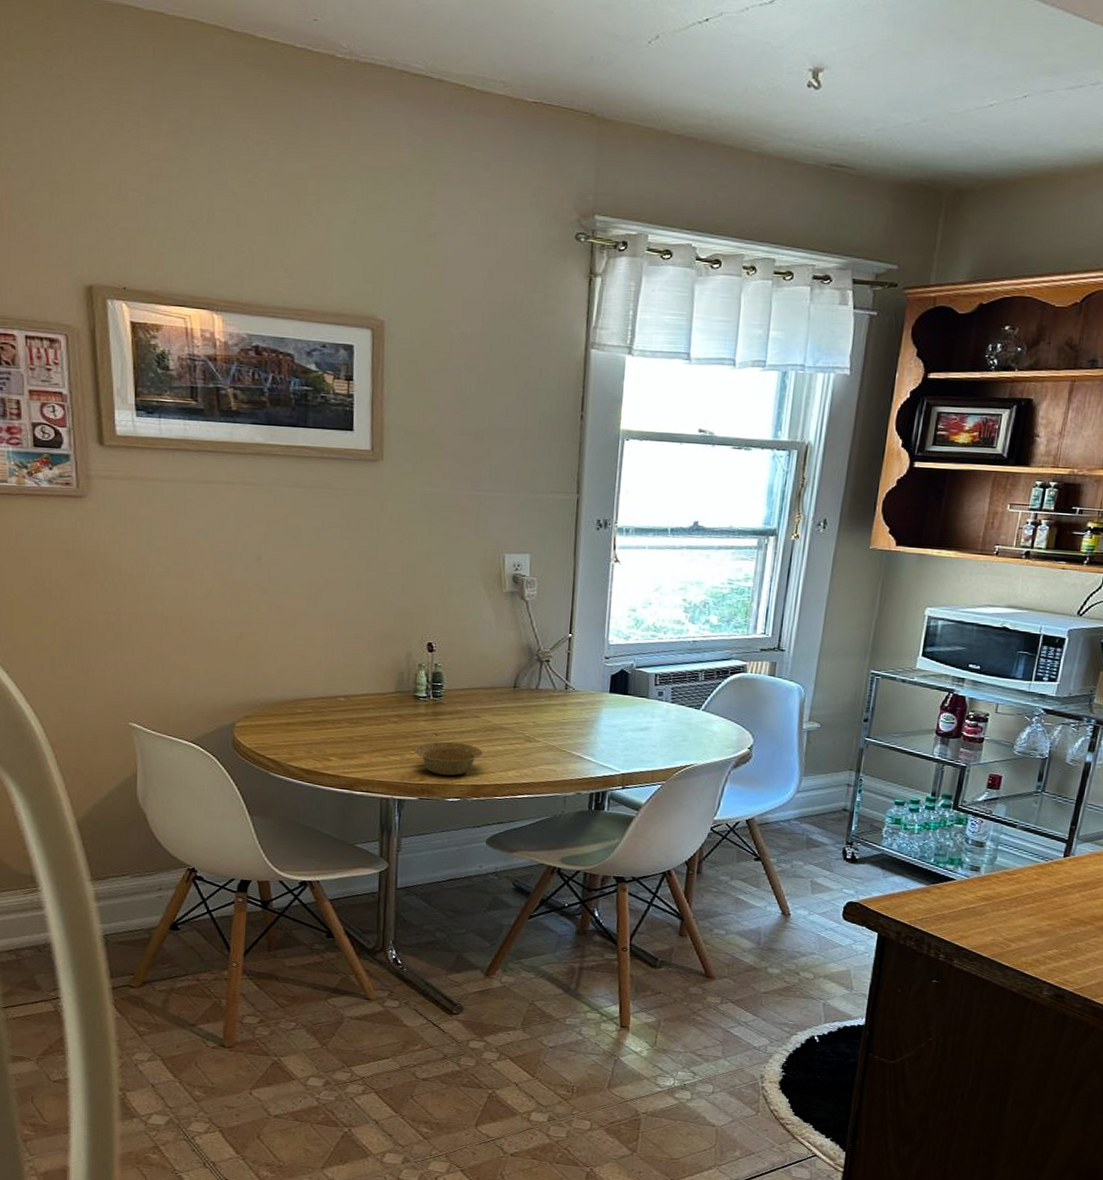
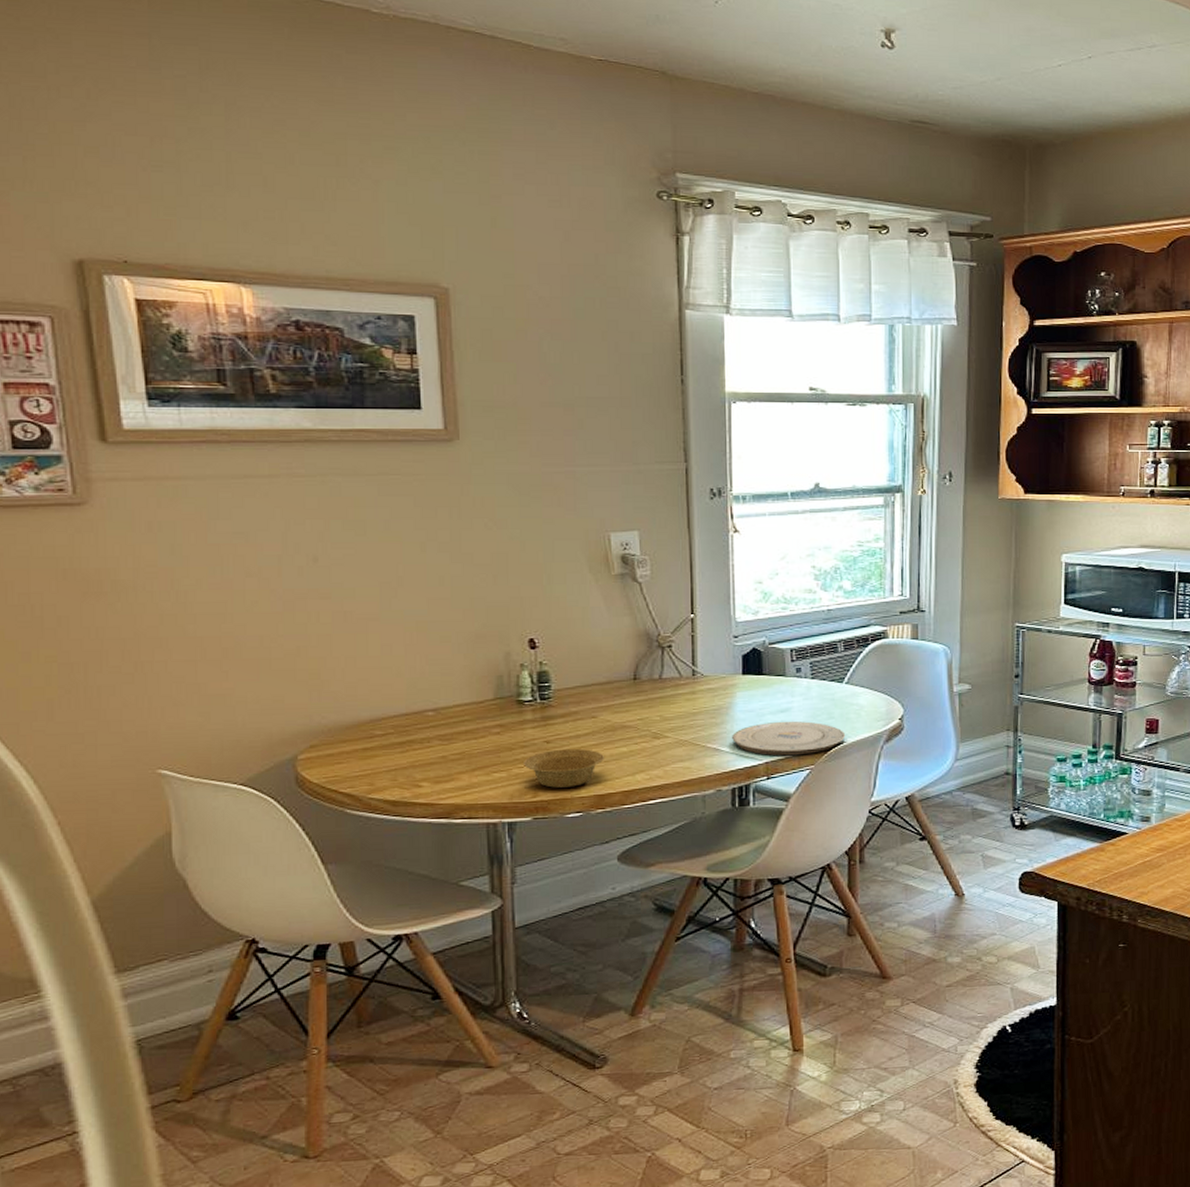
plate: none [595,738,698,771] -> present [732,721,846,756]

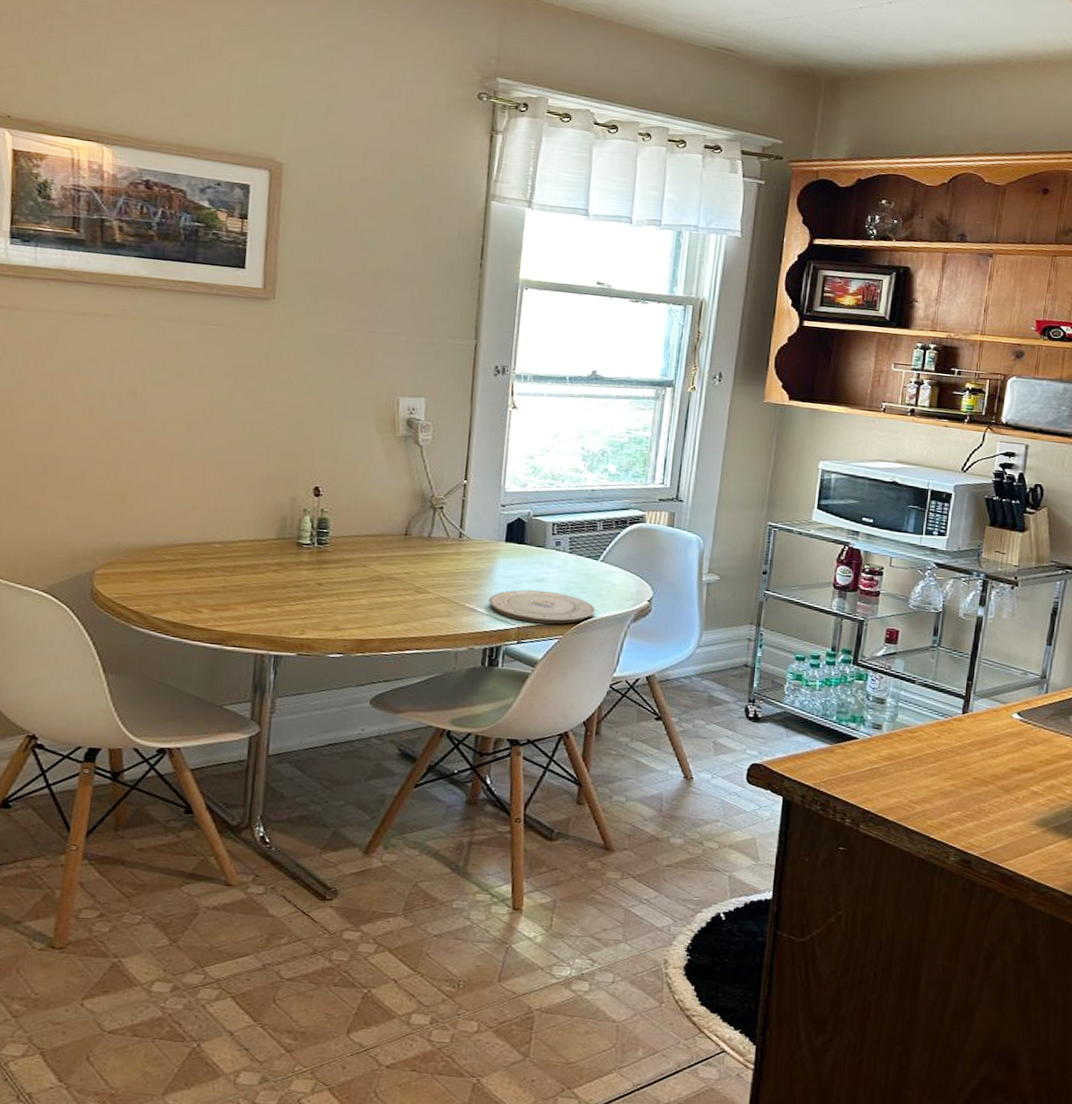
bowl: present [524,748,604,788] -> none [295,592,369,629]

